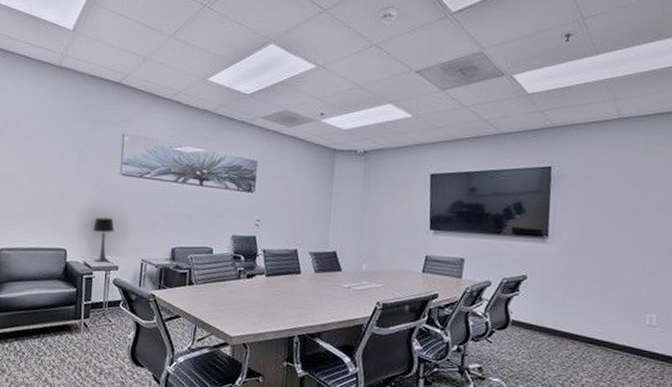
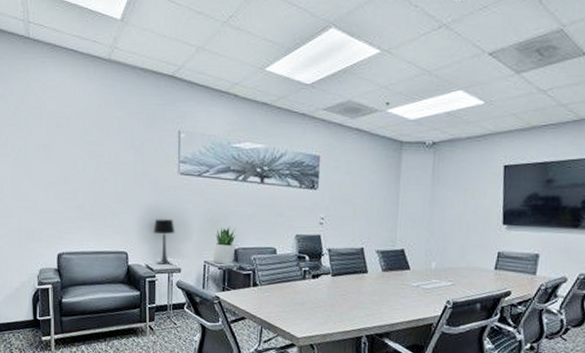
planter: none [151,226,175,263] -> present [214,227,236,265]

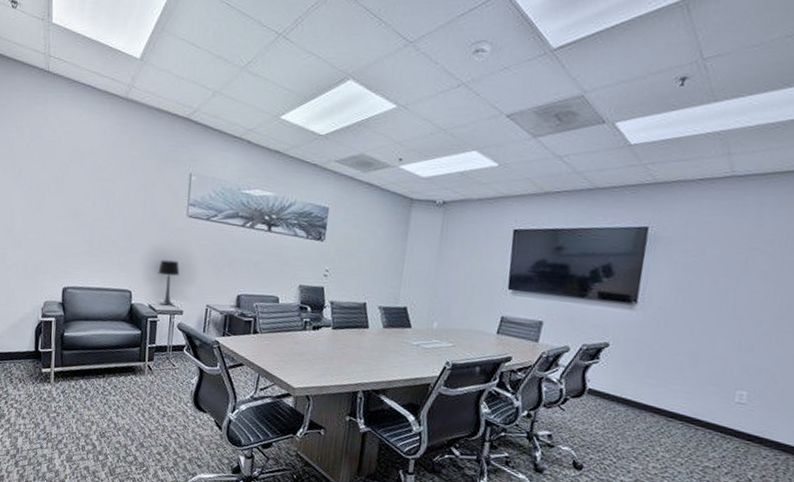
planter: present [214,227,236,265] -> none [216,272,241,310]

